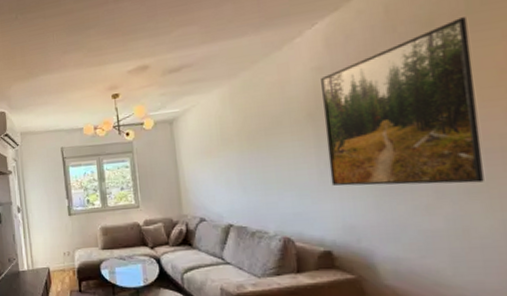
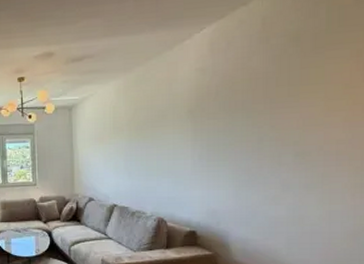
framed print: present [321,17,484,186] -> none [202,36,325,180]

